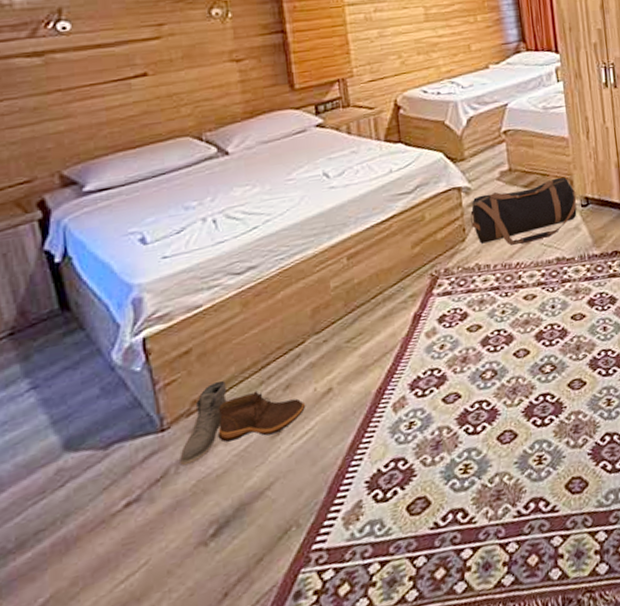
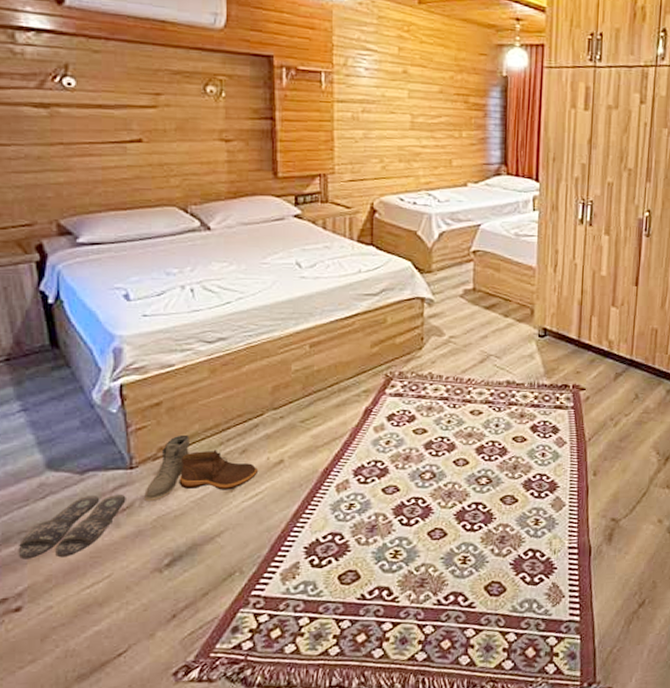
slippers: none [35,463,159,564] -> present [18,495,126,559]
duffel bag: present [469,176,577,245] -> none [430,305,535,361]

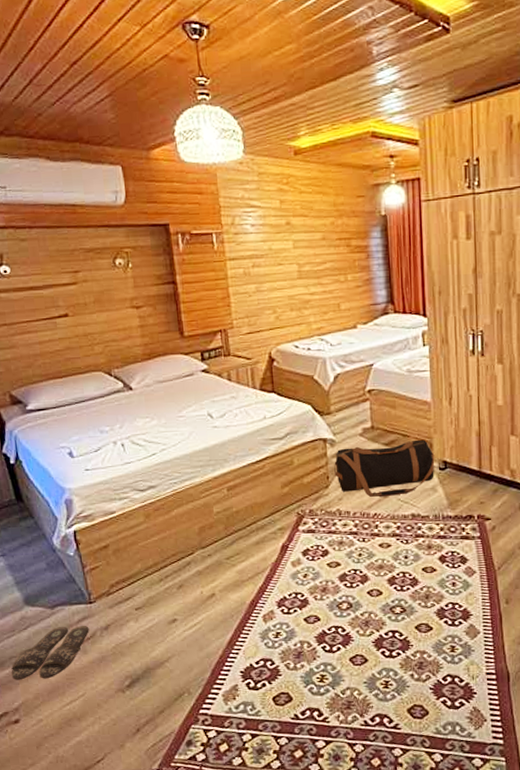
boot: present [144,436,189,501] -> none [103,574,136,631]
boot: present [179,450,259,490] -> none [129,585,195,621]
duffel bag: none [430,305,535,361] -> present [333,439,435,497]

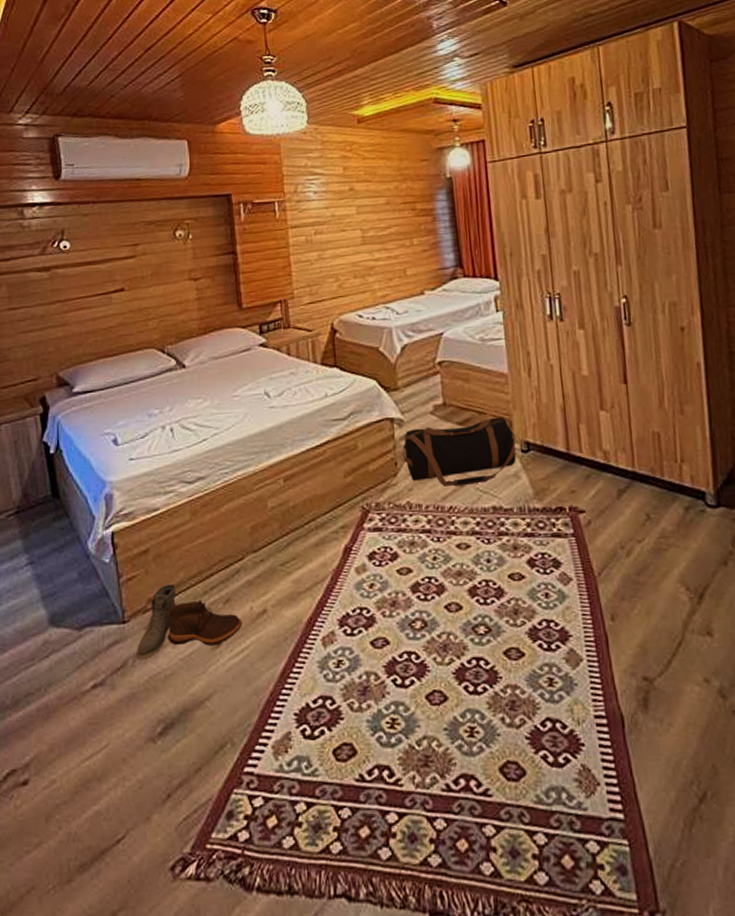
slippers: present [11,626,89,680] -> none [25,652,120,726]
boot: none [103,574,136,631] -> present [136,585,176,659]
boot: none [129,585,195,621] -> present [167,599,243,646]

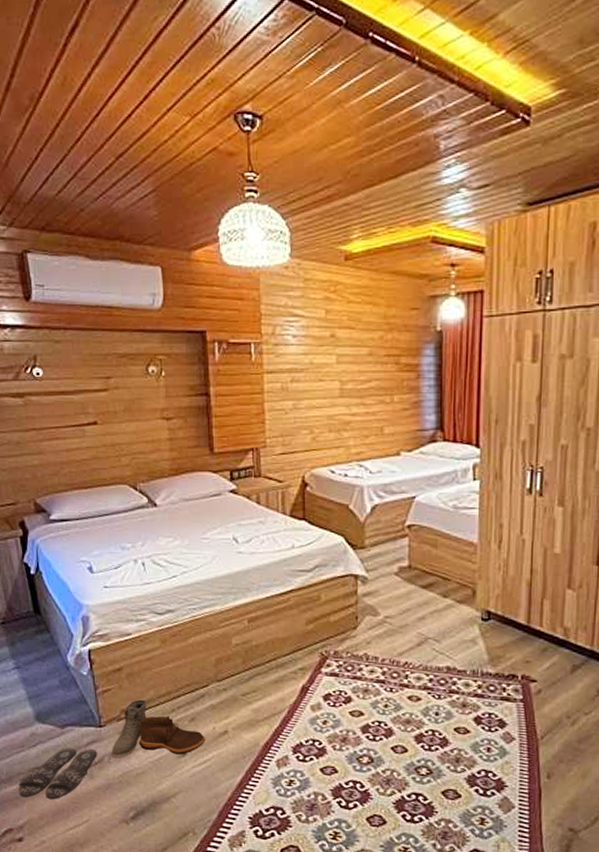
slippers: none [25,652,120,726] -> present [18,748,97,800]
duffel bag: present [402,416,517,486] -> none [364,584,478,645]

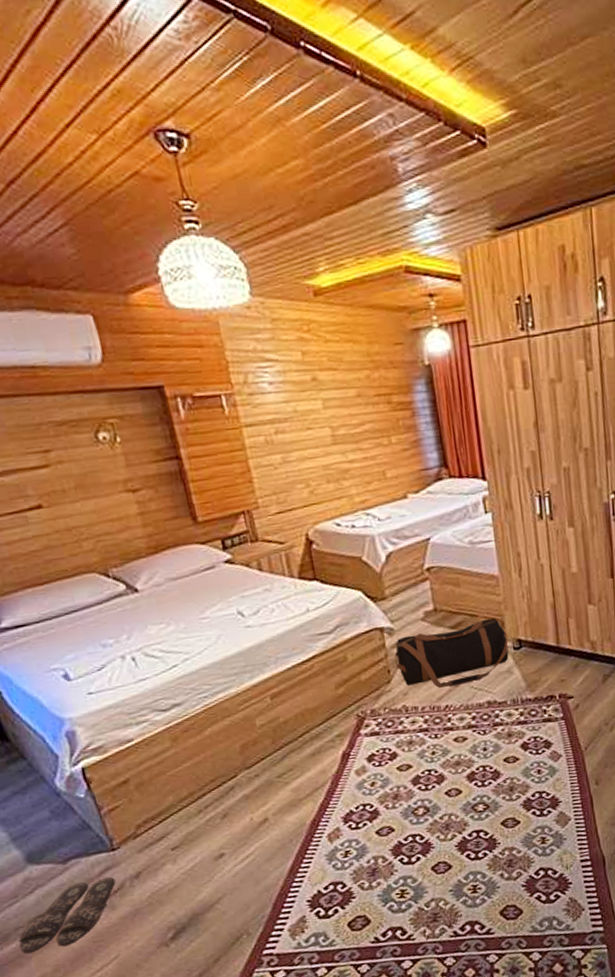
boot: present [111,700,147,758] -> none [132,809,169,880]
boot: present [139,716,206,755] -> none [162,818,245,862]
duffel bag: none [364,584,478,645] -> present [393,617,509,688]

